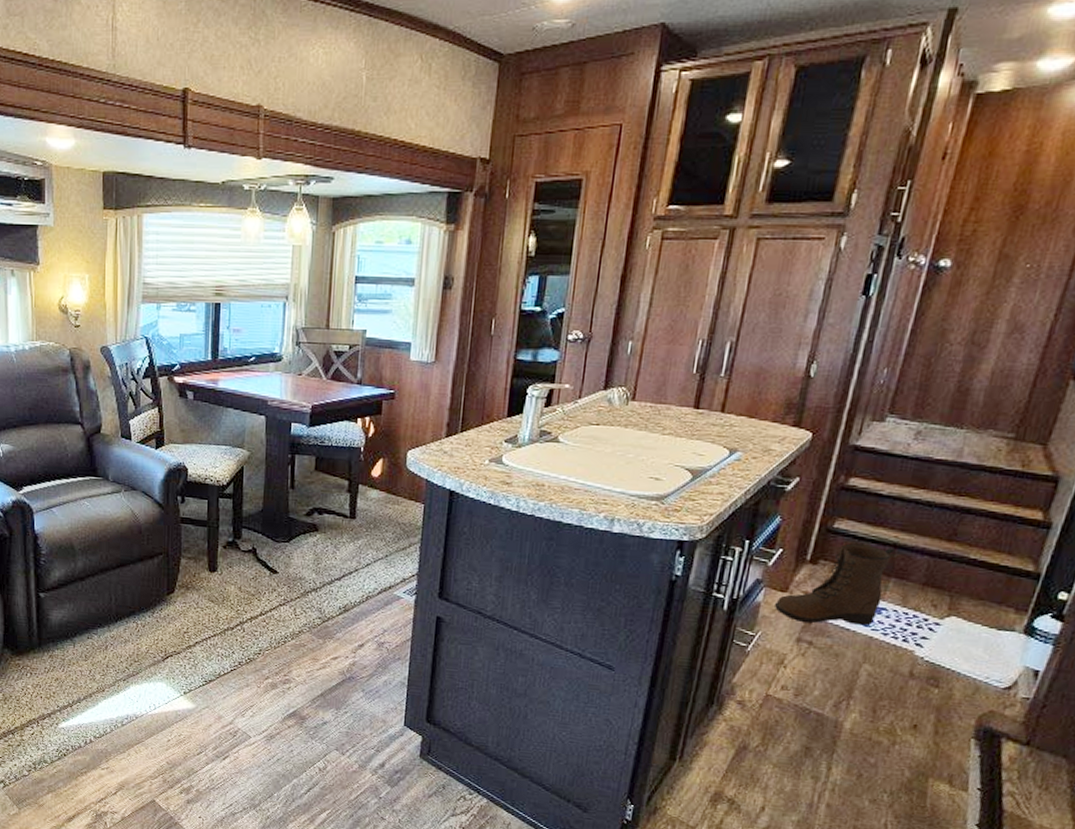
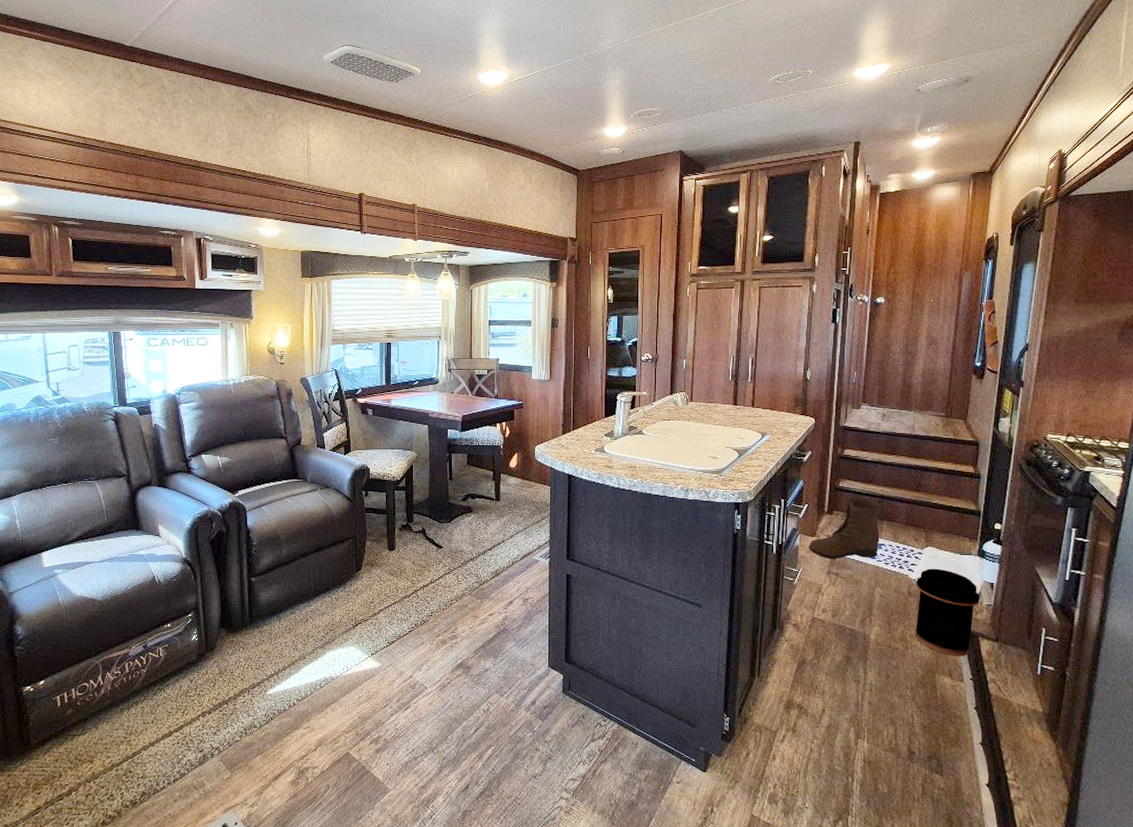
trash can: none [909,644,1016,761] -> present [915,568,981,657]

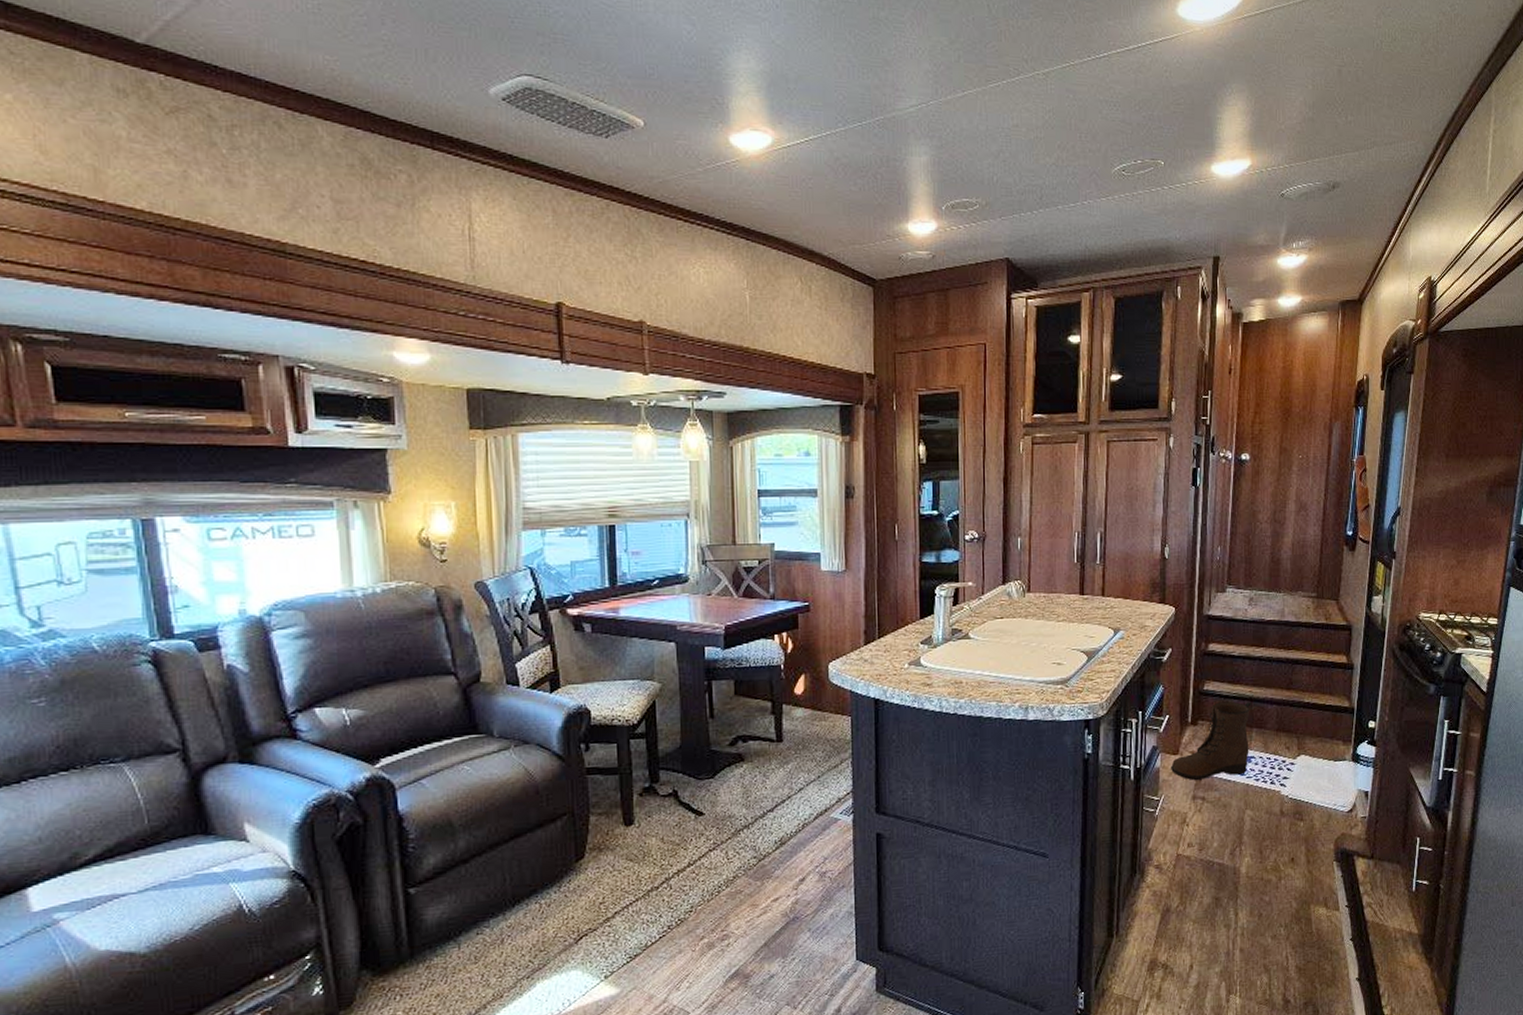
trash can: present [915,568,981,657] -> none [1288,780,1355,882]

